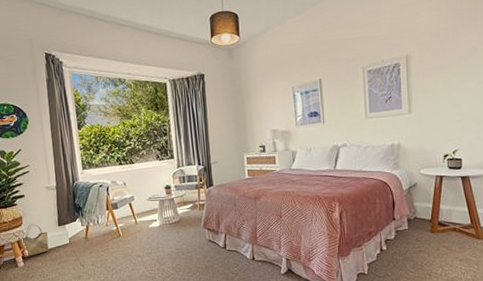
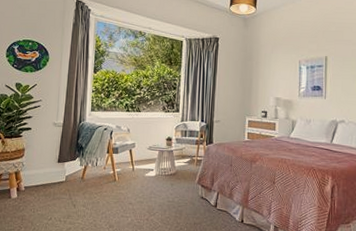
woven basket: present [21,224,49,258] -> none [19,157,47,190]

